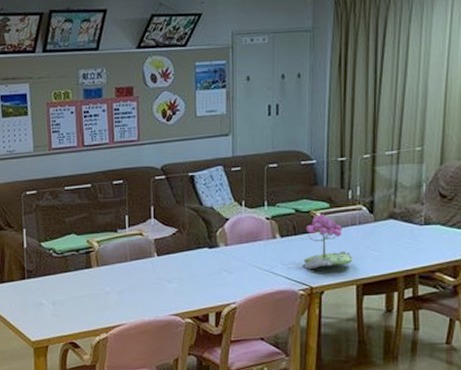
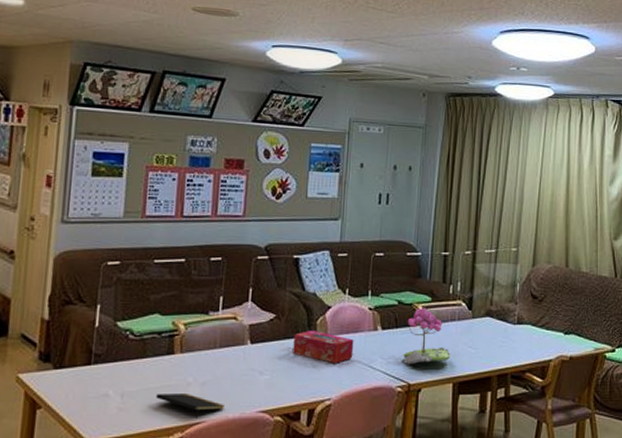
notepad: none [81,301,140,321] -> present [156,394,224,418]
tissue box: none [196,242,254,270] -> present [293,331,354,363]

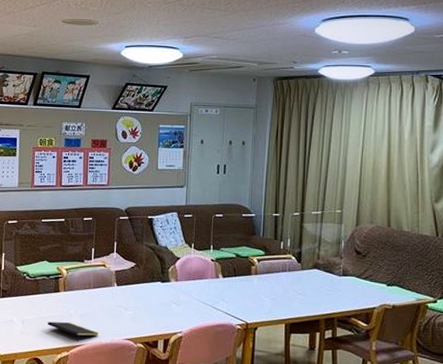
tissue box: present [293,331,354,363] -> none [150,277,200,304]
potted flower: present [403,307,450,365] -> none [241,259,282,307]

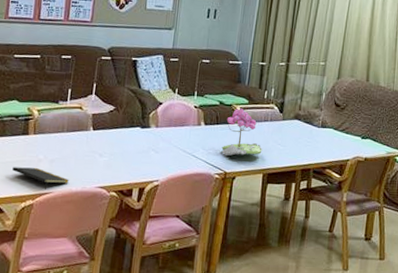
potted flower: none [241,259,282,307] -> present [221,108,262,156]

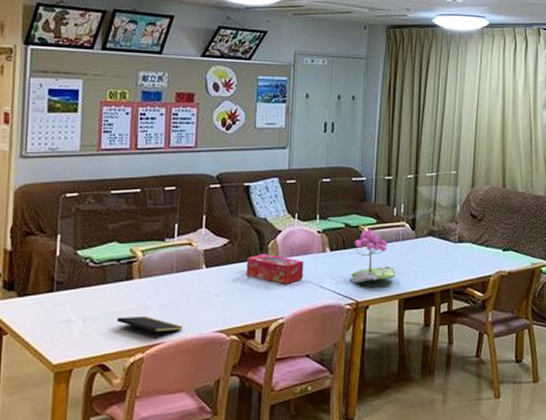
tissue box: none [128,122,180,151] -> present [246,254,304,284]

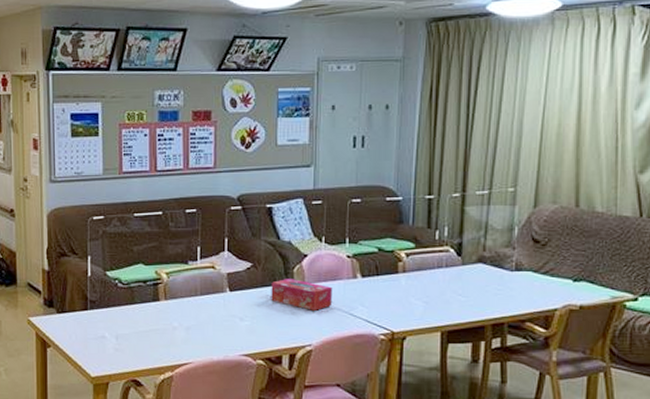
notepad: present [117,316,182,340] -> none [147,336,209,360]
potted flower: present [351,229,396,284] -> none [385,254,438,313]

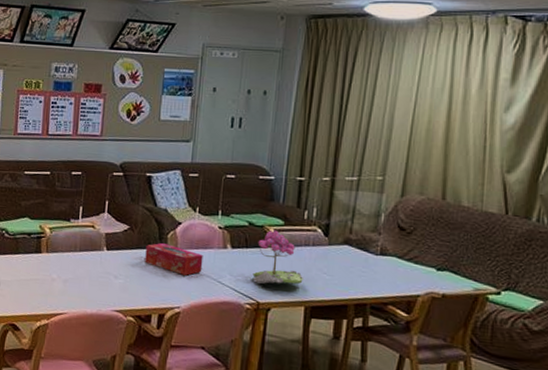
potted flower: none [385,254,438,313] -> present [252,230,303,285]

